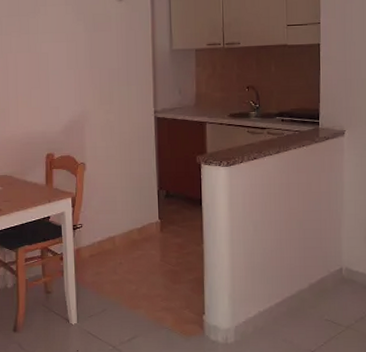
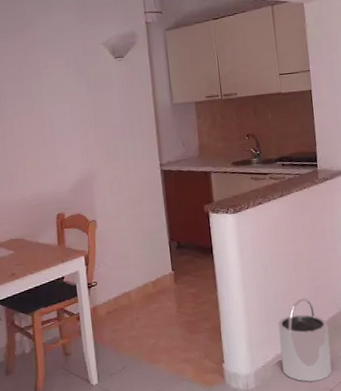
bucket: none [263,257,316,341] -> present [278,298,332,382]

